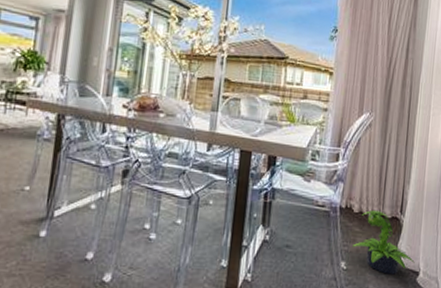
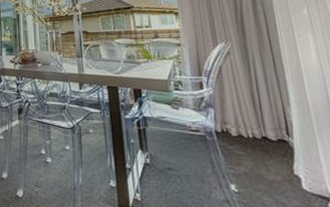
potted plant: present [353,209,415,275] -> none [239,132,321,199]

